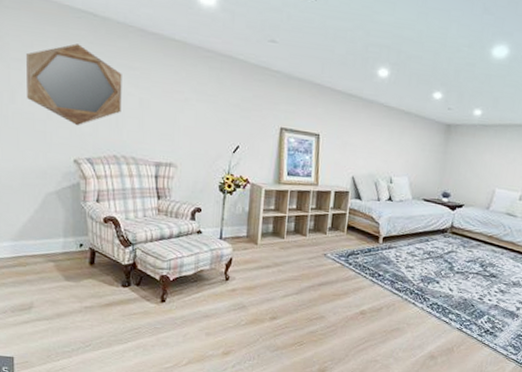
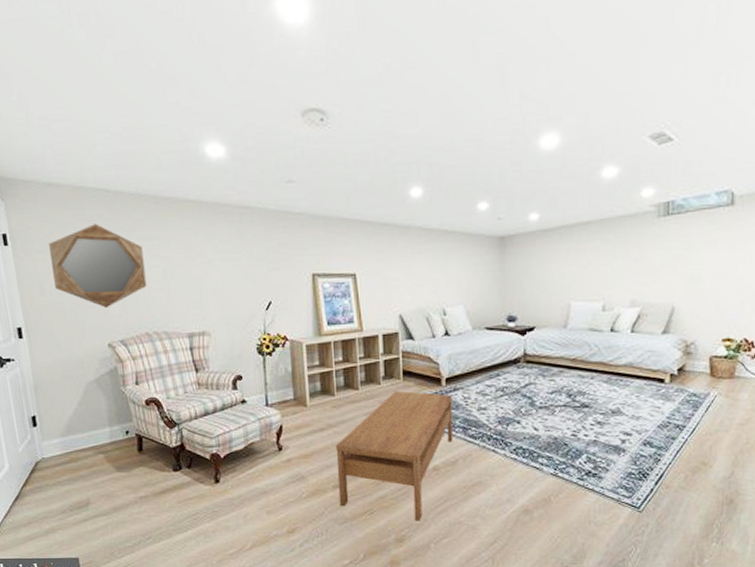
coffee table: none [273,241,386,356] -> present [335,391,453,521]

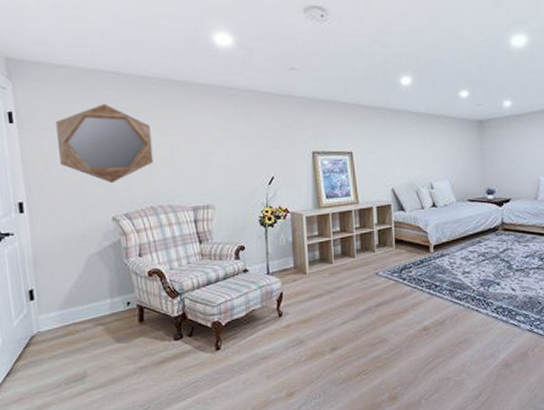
coffee table: present [335,391,453,521] -> none [333,257,441,379]

